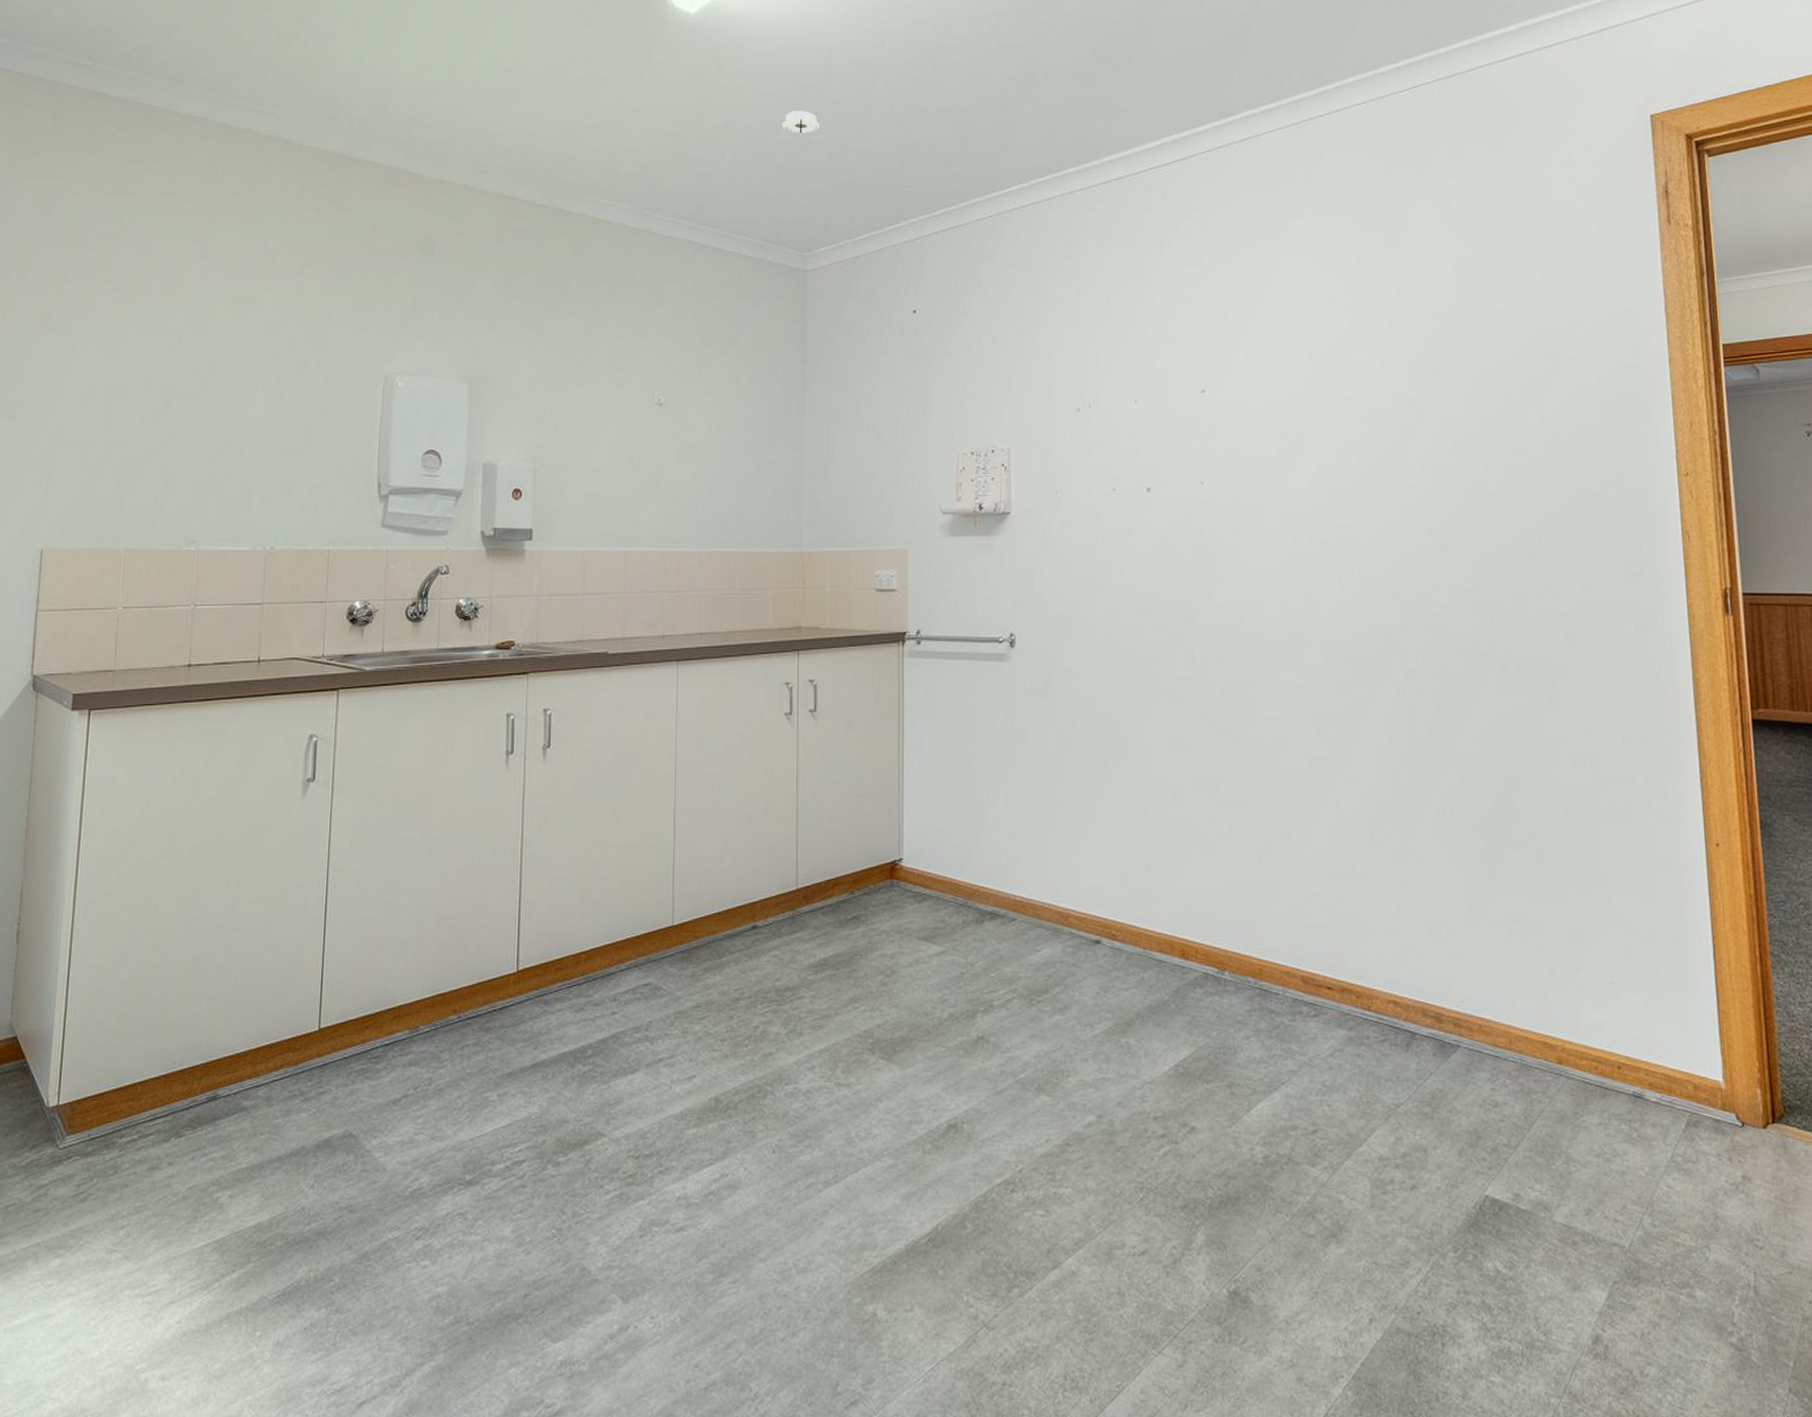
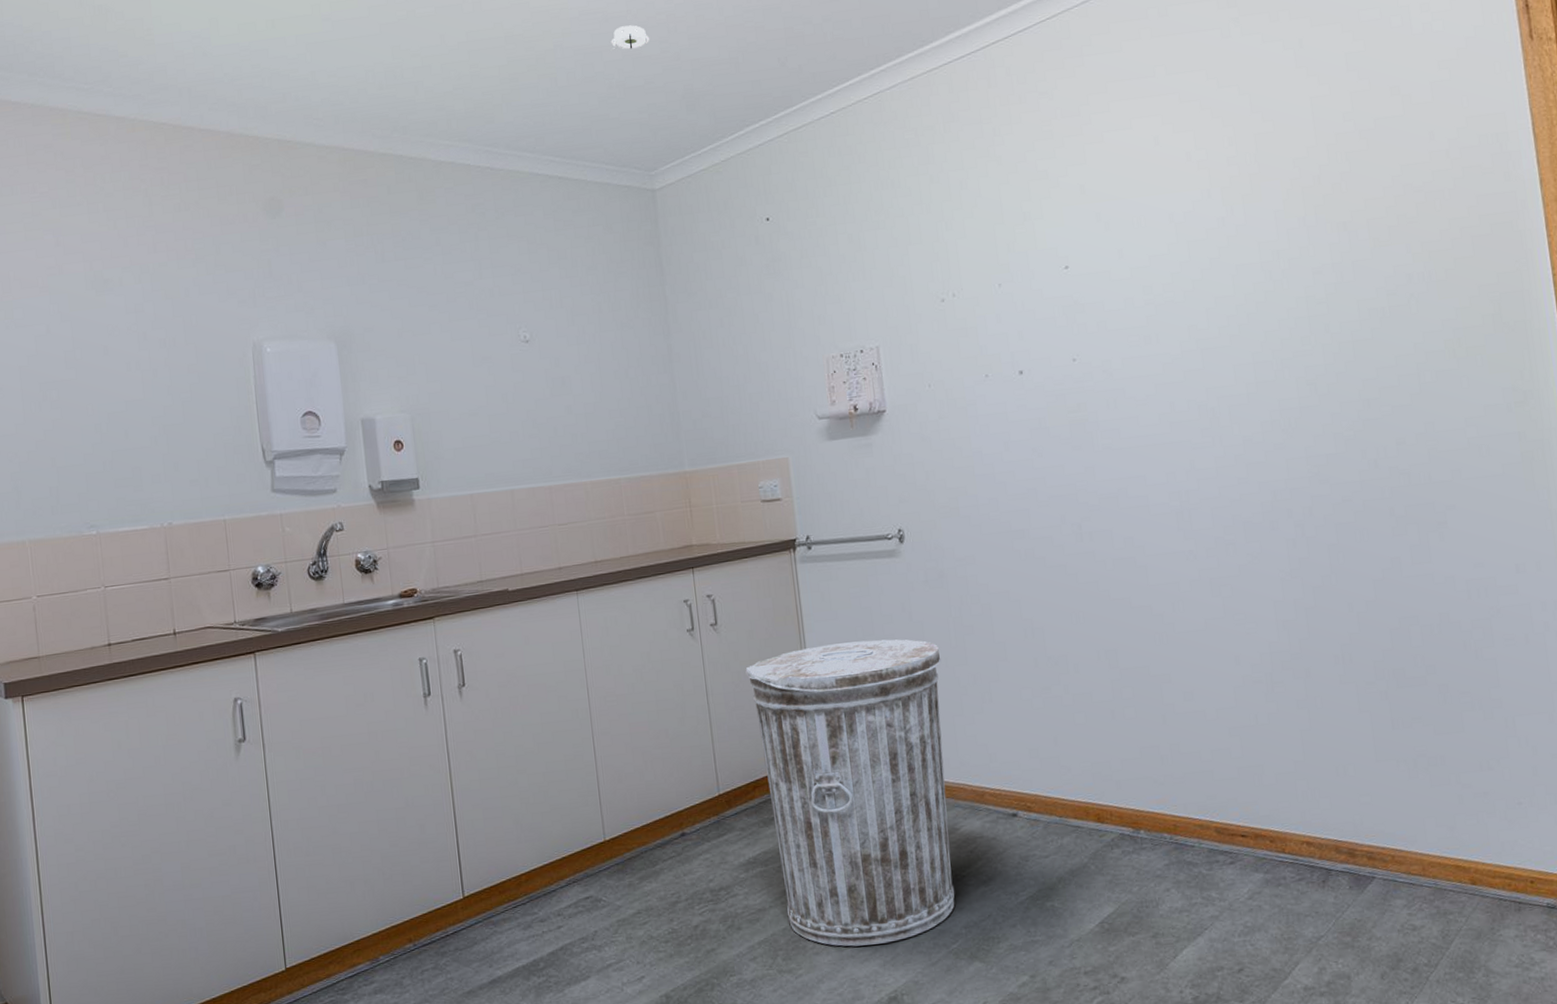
trash can: none [839,744,1040,1066] -> present [745,639,955,947]

